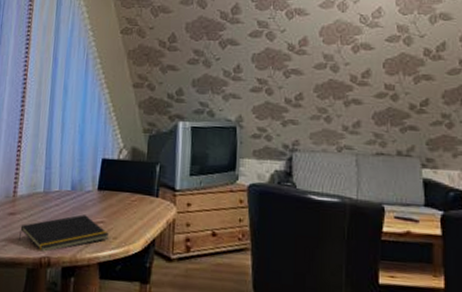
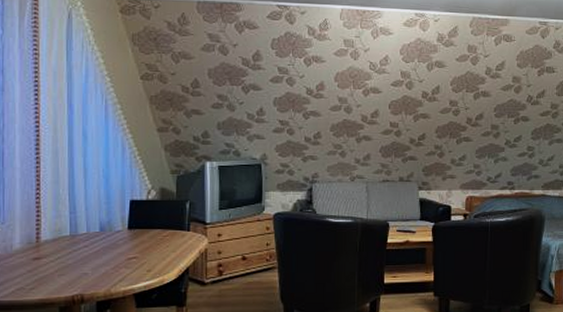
notepad: present [18,214,109,252] -> none [46,253,142,290]

